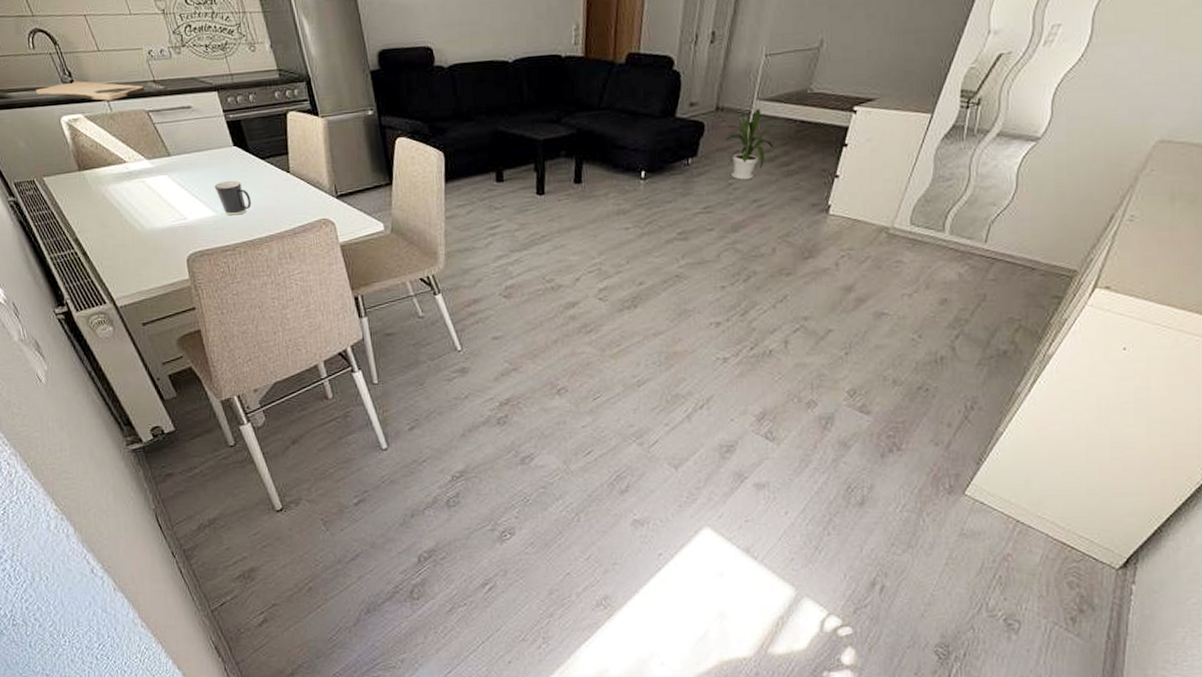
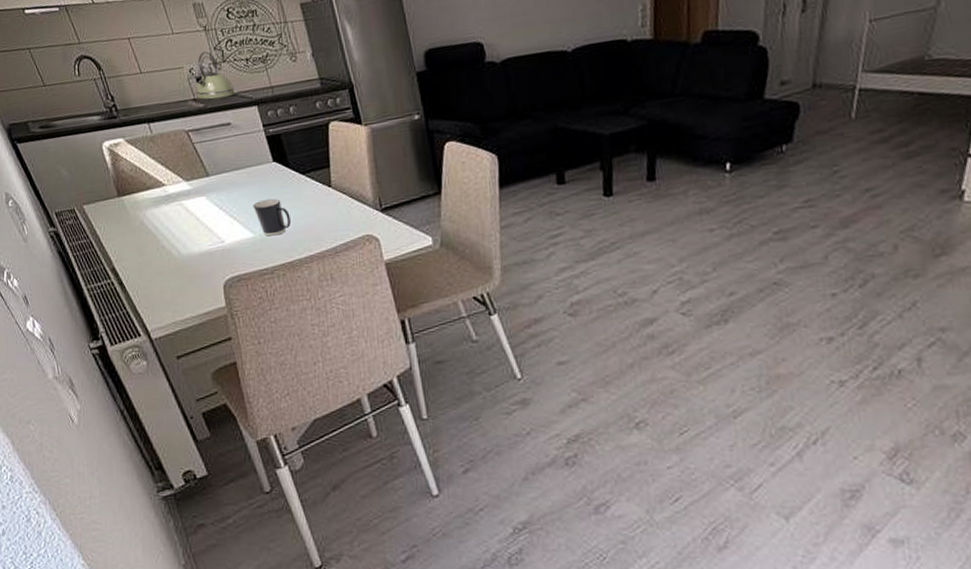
cutting board: present [35,81,145,101] -> none [79,104,185,123]
kettle: none [153,34,196,83] -> present [194,51,237,100]
house plant: present [725,109,778,181] -> none [826,82,891,168]

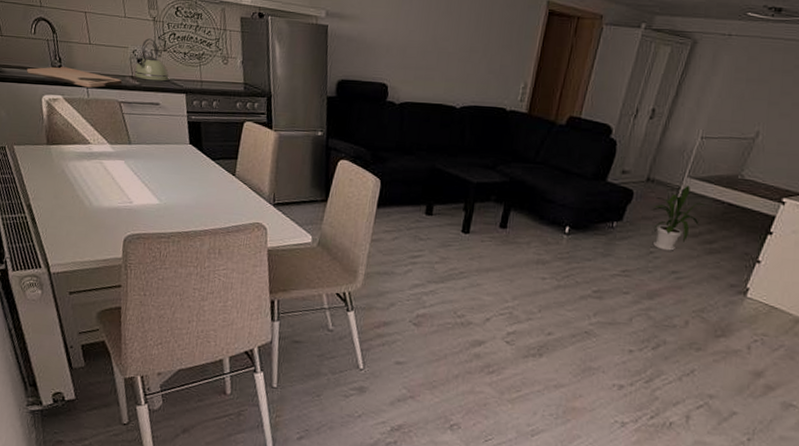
cutting board: none [79,104,185,123] -> present [26,66,123,88]
mug: present [253,199,291,236] -> none [163,174,195,207]
house plant: none [826,82,891,168] -> present [652,186,705,252]

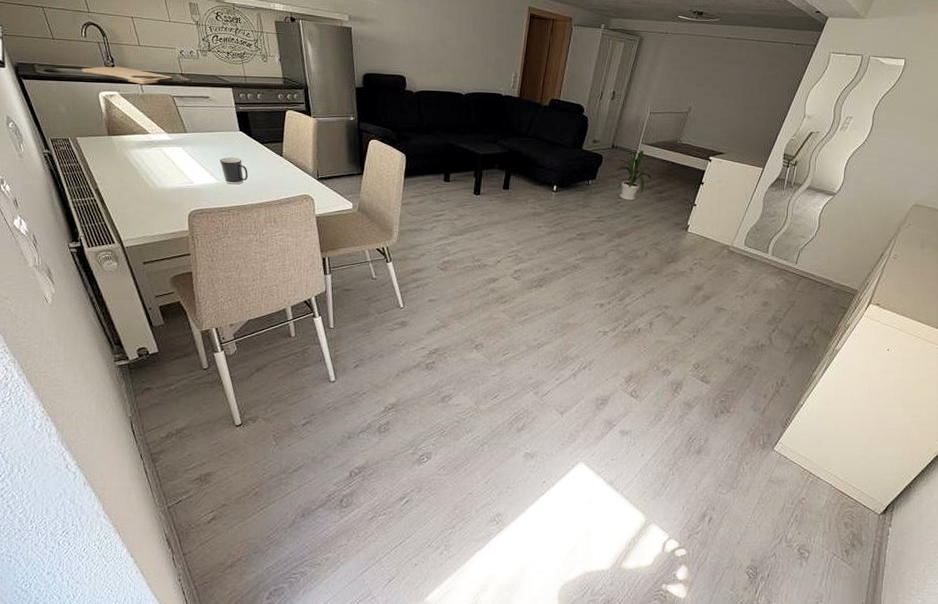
kettle: present [134,38,170,82] -> none [183,40,217,78]
mug: none [163,174,195,207] -> present [219,157,248,185]

